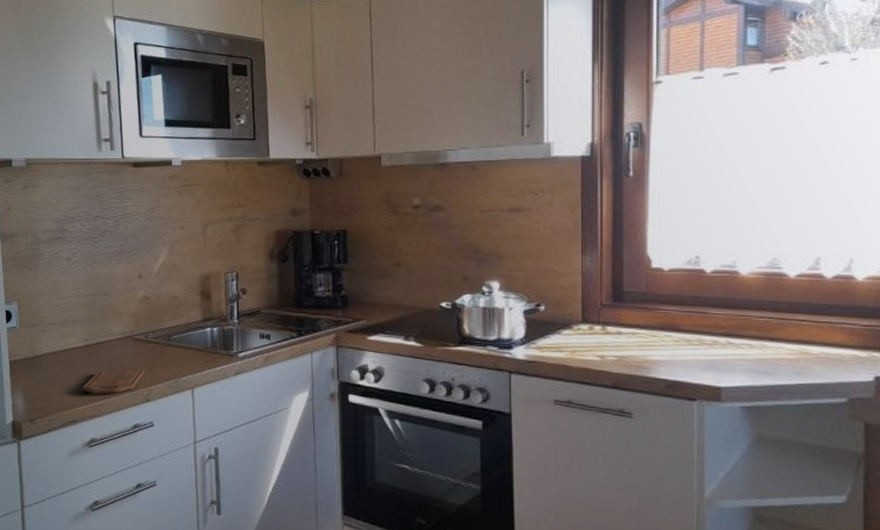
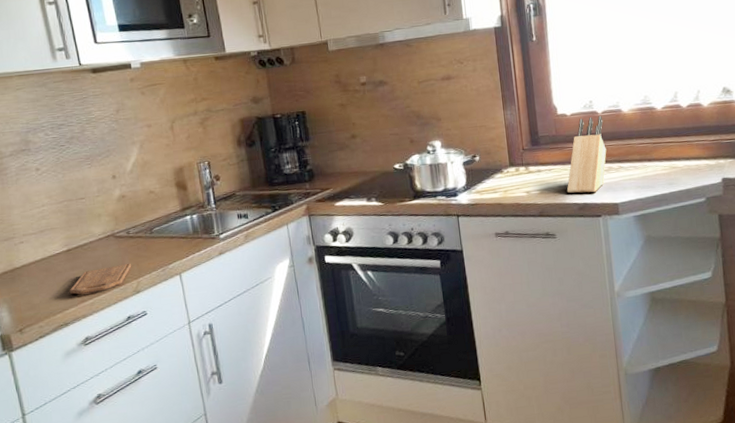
knife block: none [653,276,712,369] -> present [566,116,607,193]

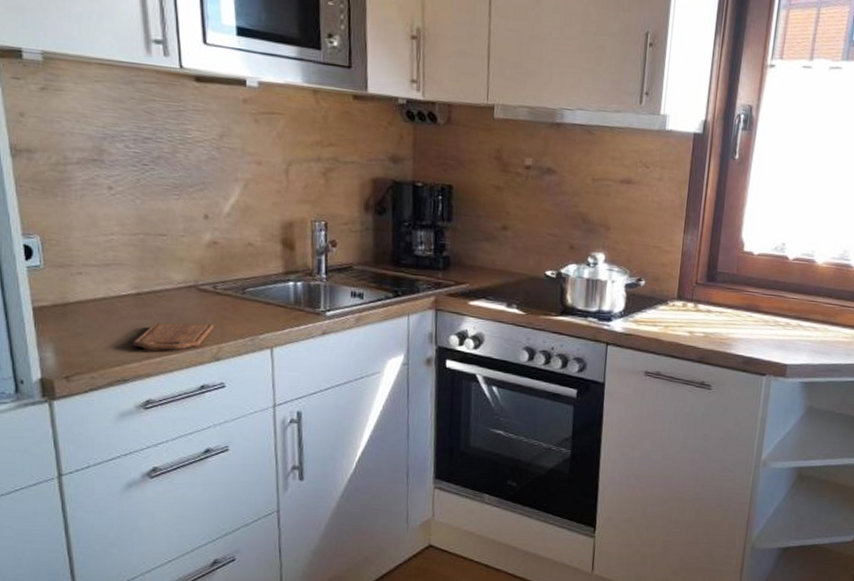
knife block: present [566,116,607,193] -> none [734,261,792,347]

